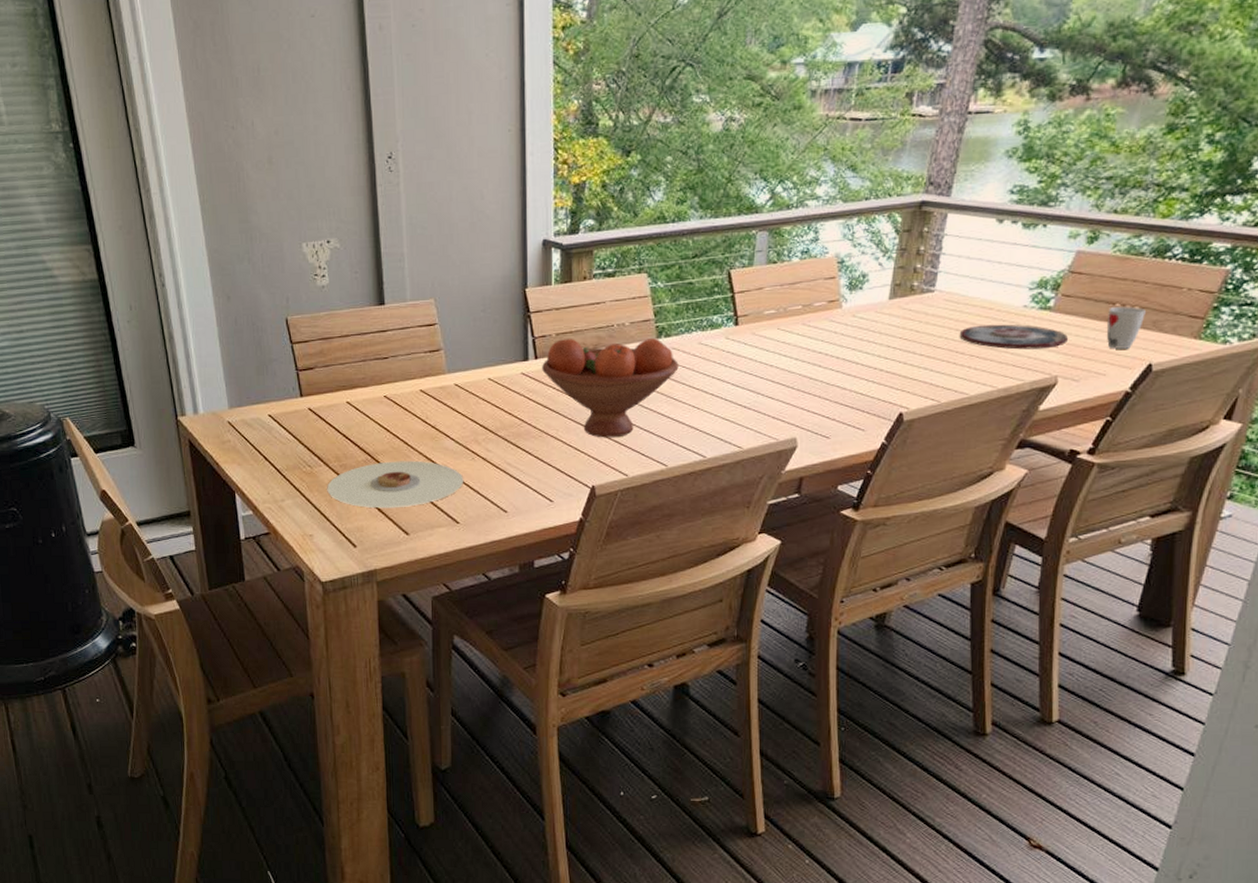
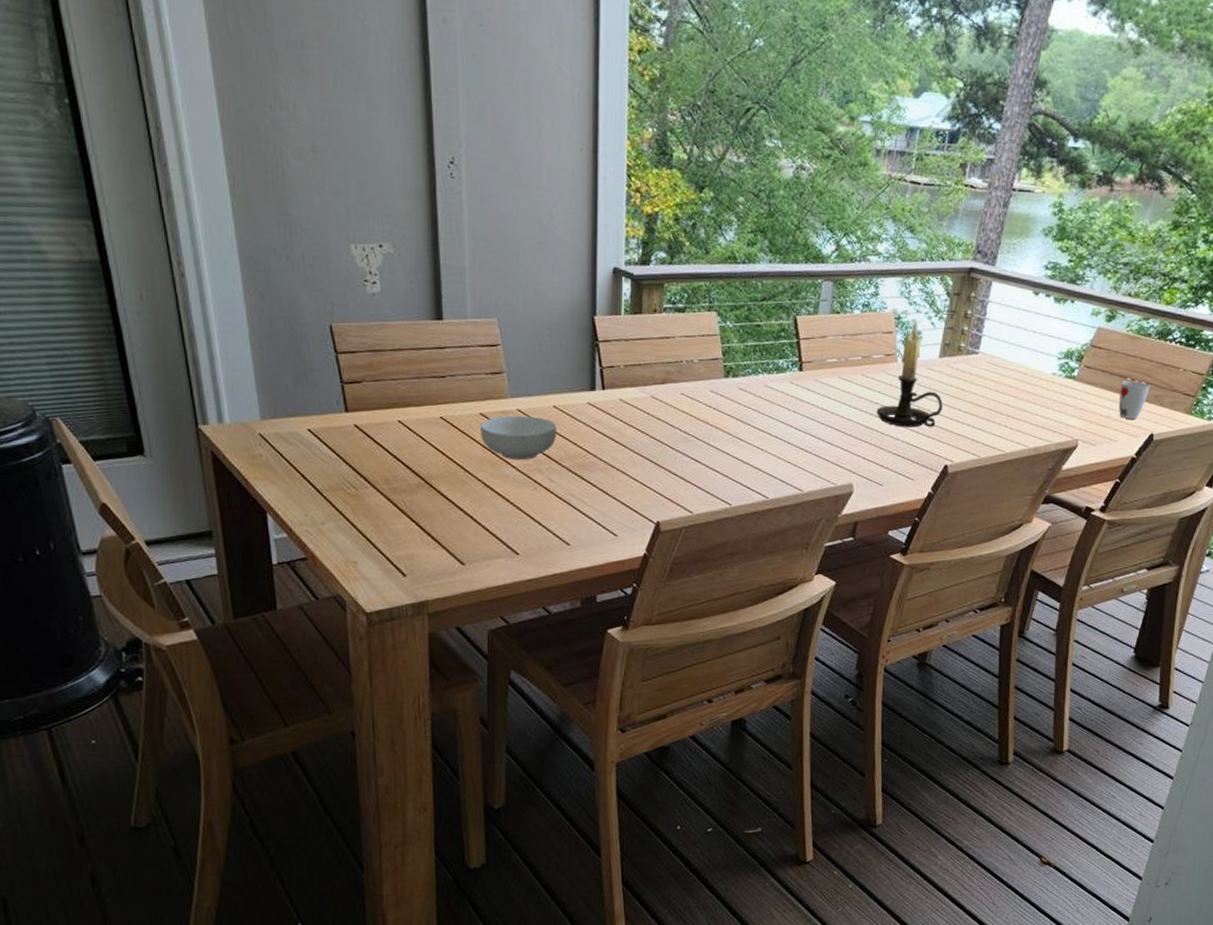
plate: present [327,460,464,509] -> none [374,486,525,537]
cereal bowl: none [420,389,493,433] -> present [479,415,557,461]
fruit bowl: present [542,338,679,438] -> none [609,371,745,474]
candle holder: none [820,262,895,376] -> present [876,320,943,428]
plate: present [959,324,1069,350] -> none [998,388,1089,414]

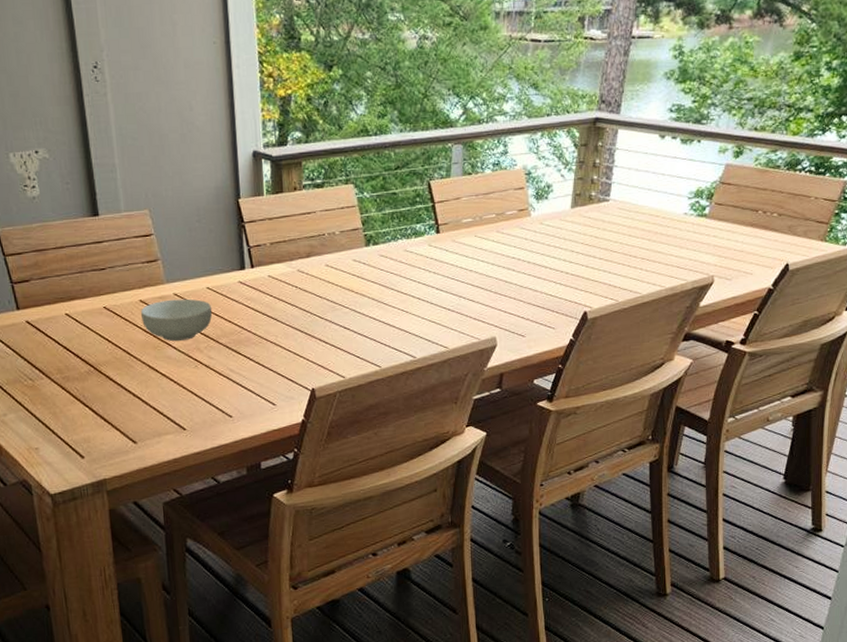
candle holder: present [876,320,943,428] -> none [513,174,578,279]
cup: present [1118,381,1150,419] -> none [752,213,782,251]

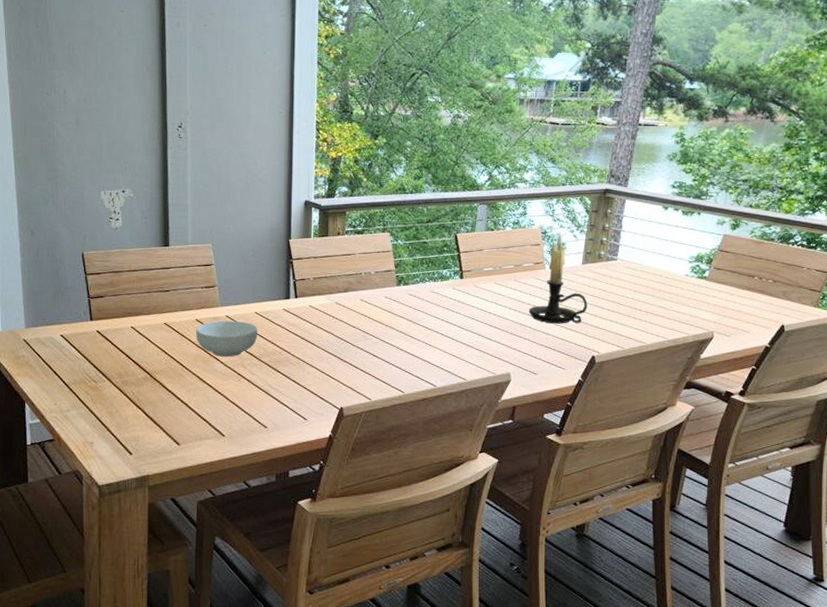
candle holder: none [513,174,578,279] -> present [528,234,588,324]

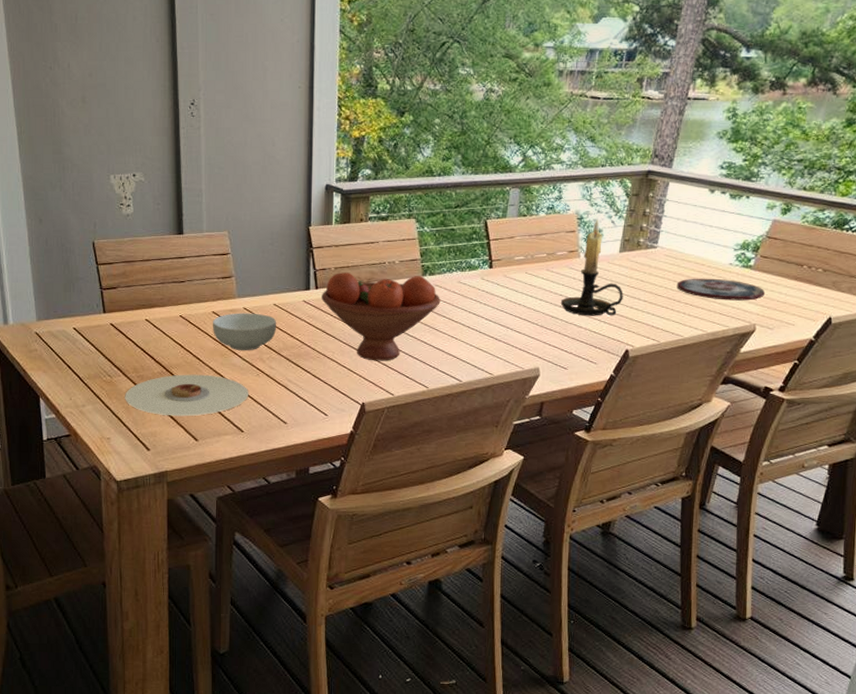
plate: none [109,379,231,421] -> present [125,374,249,417]
fruit bowl: none [301,283,414,367] -> present [322,273,440,361]
plate: none [637,288,721,310] -> present [676,278,766,301]

